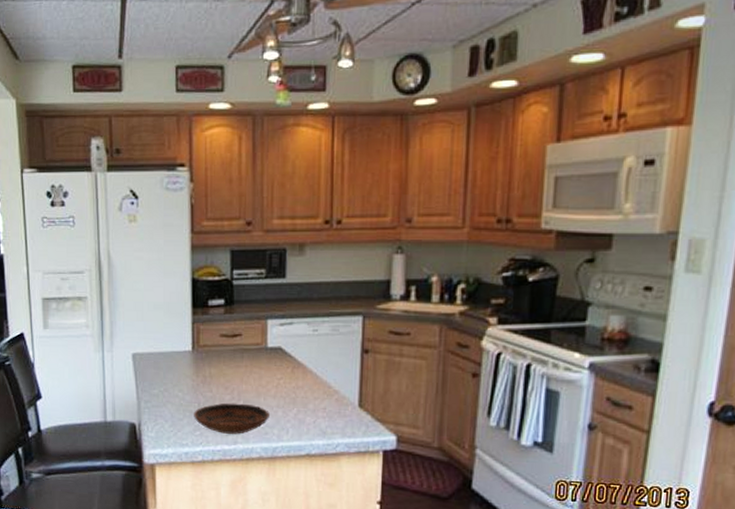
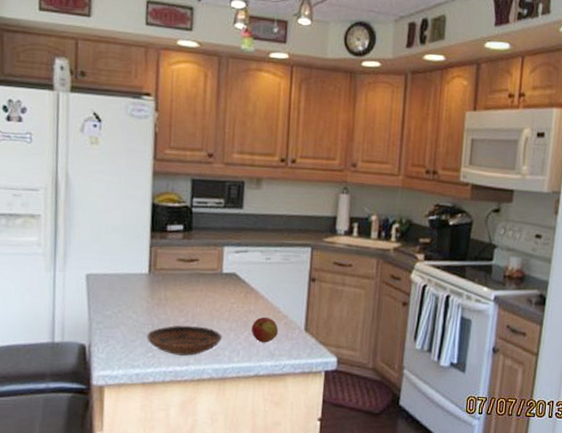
apple: none [300,392,330,421] -> present [251,316,279,343]

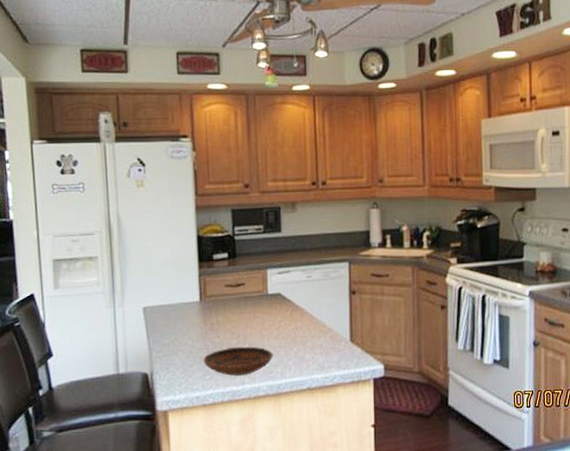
apple: present [251,316,279,343] -> none [299,331,326,357]

